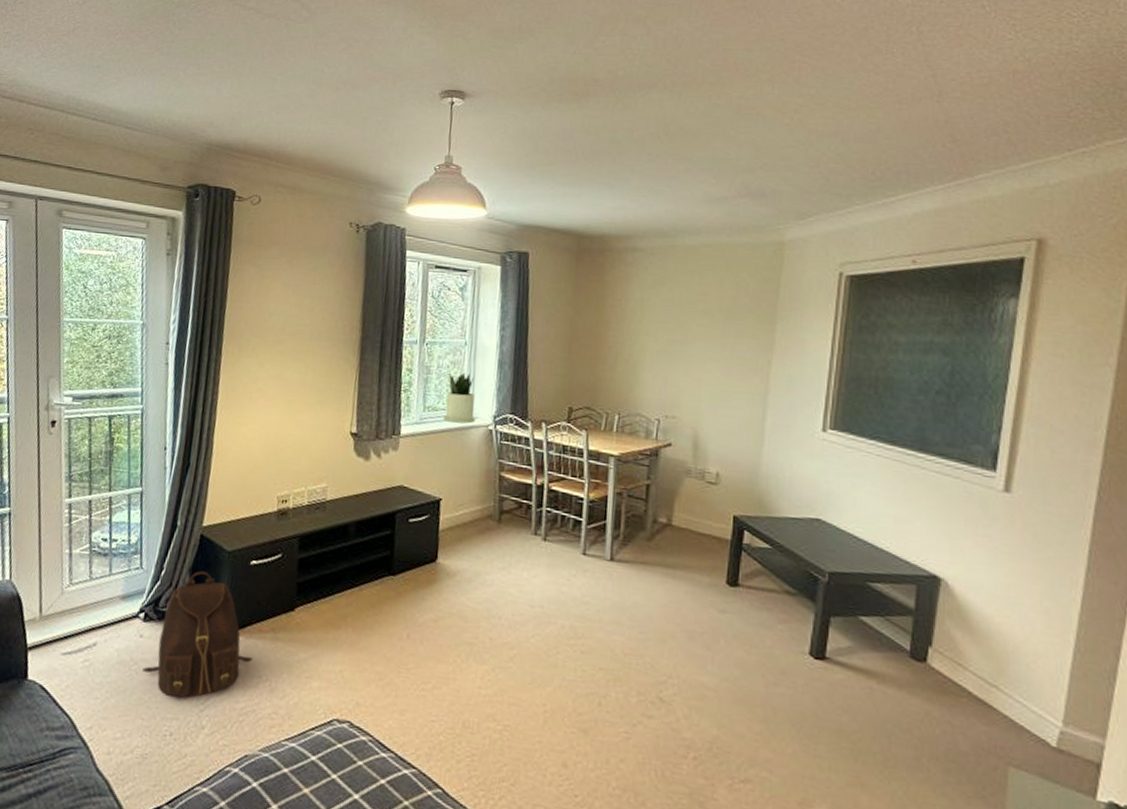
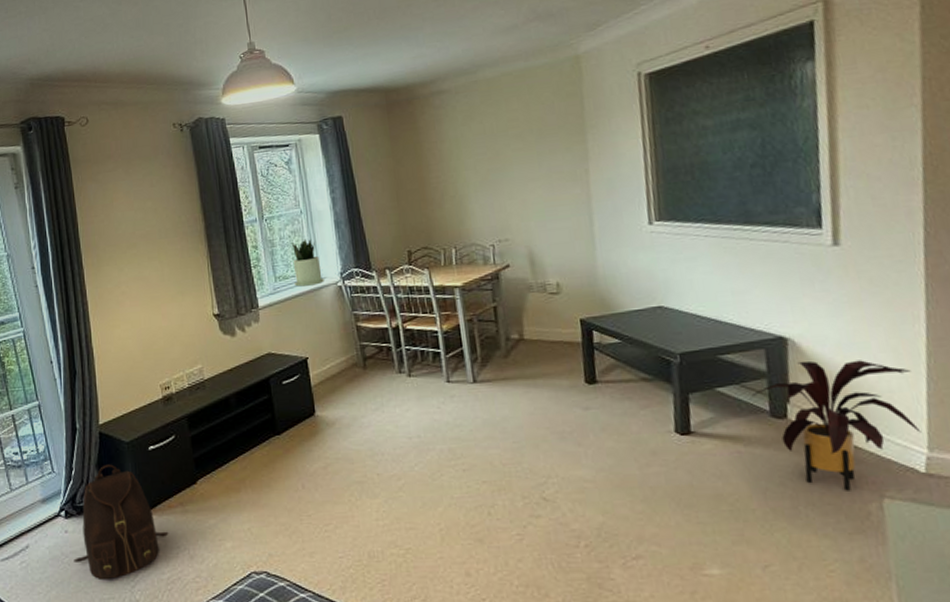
house plant: none [894,605,1059,752] -> present [751,360,921,491]

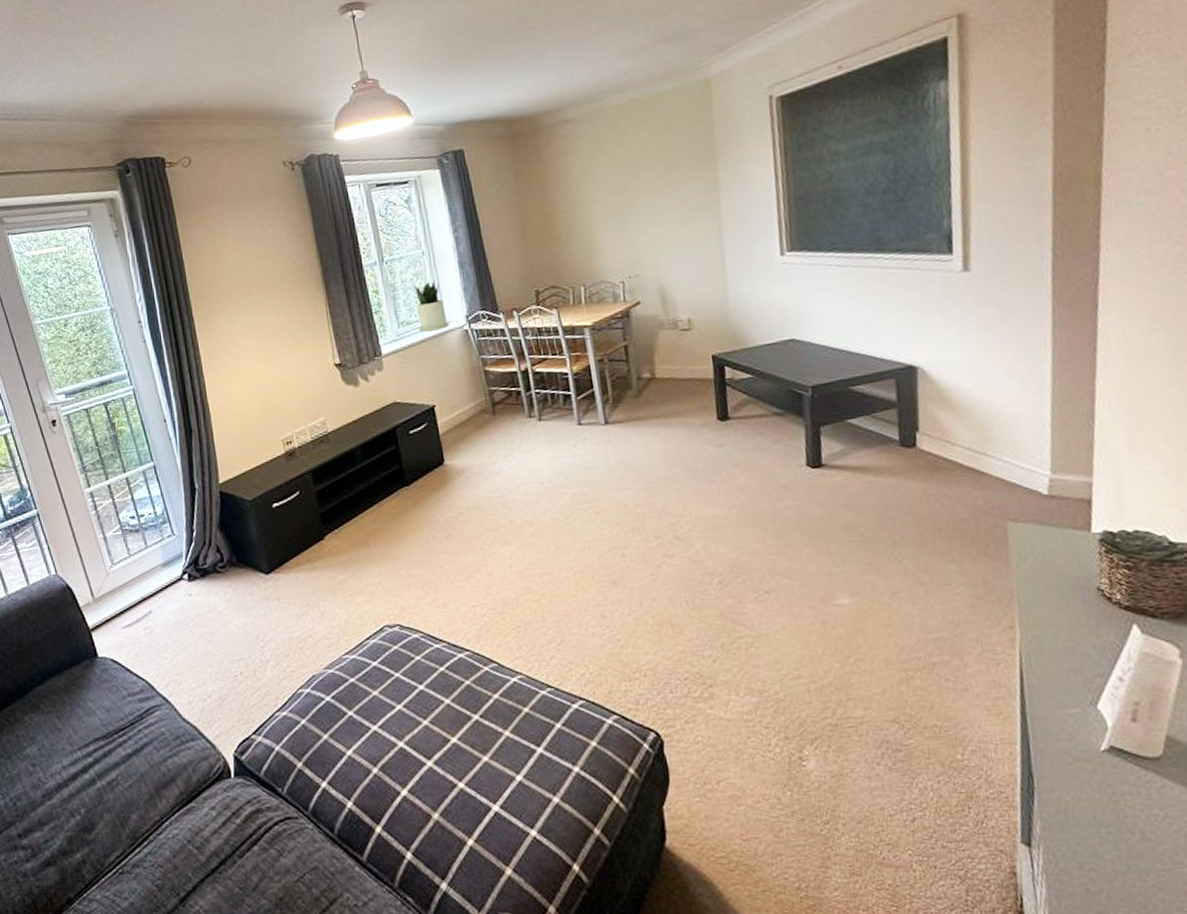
backpack: present [74,464,169,579] -> none [200,523,298,641]
house plant: present [751,360,921,491] -> none [881,386,1045,516]

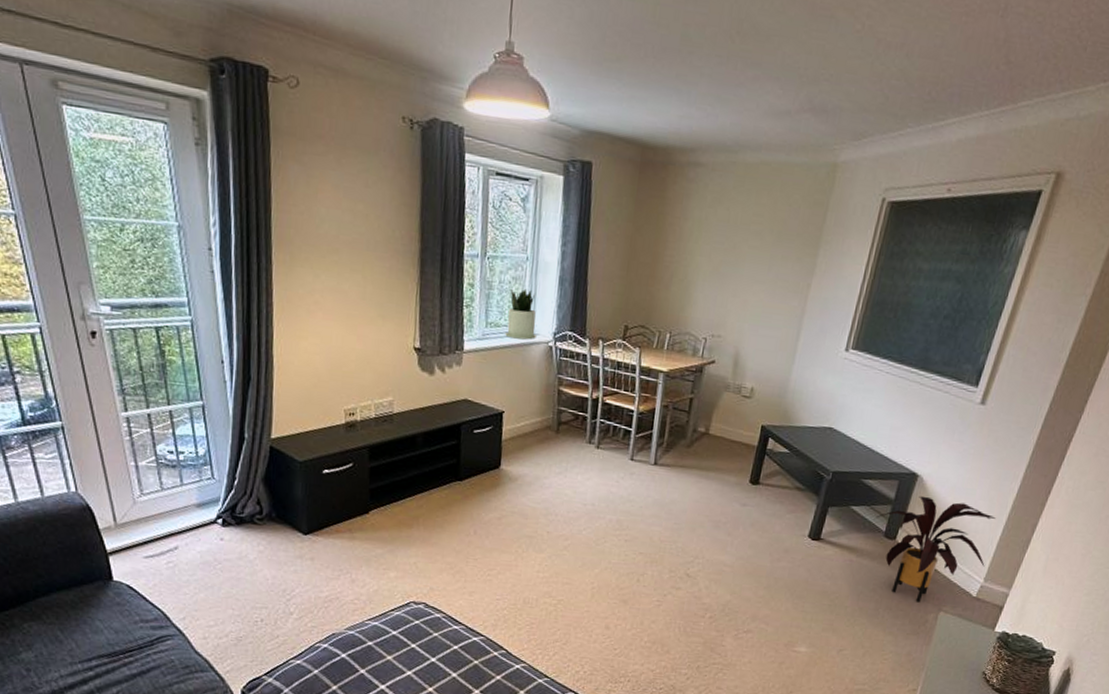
house plant: none [881,386,1045,516] -> present [875,495,996,603]

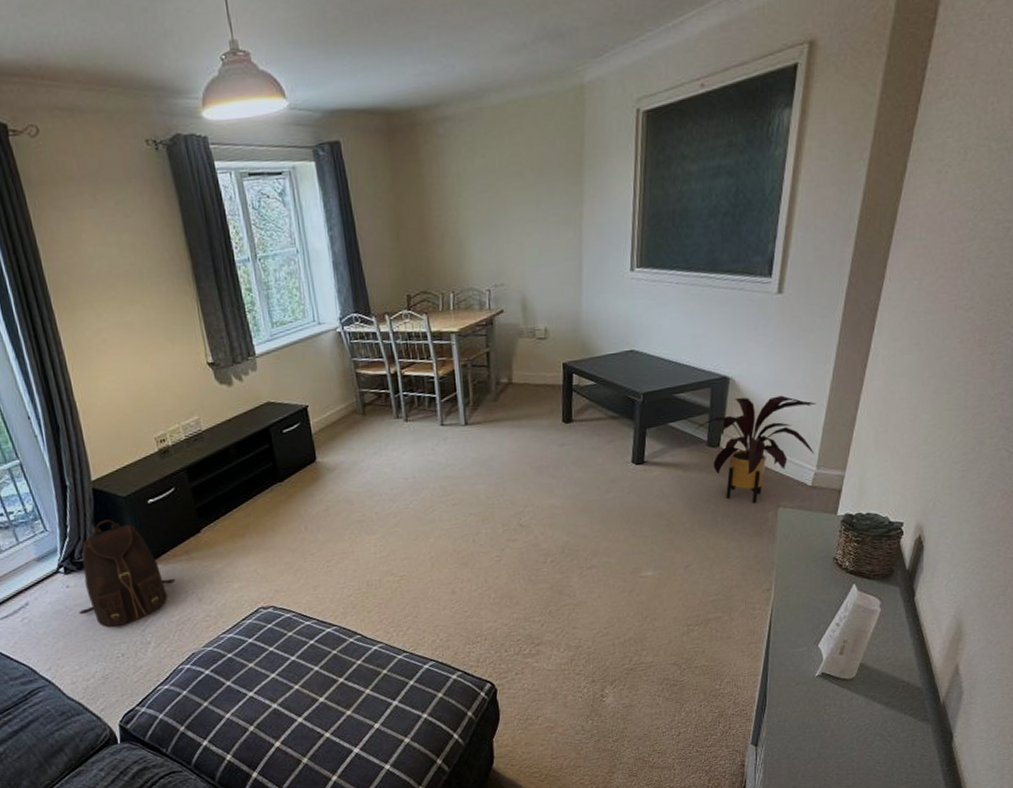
backpack: none [227,480,333,590] -> present [79,519,176,627]
planter: present [505,288,538,340] -> none [287,281,324,333]

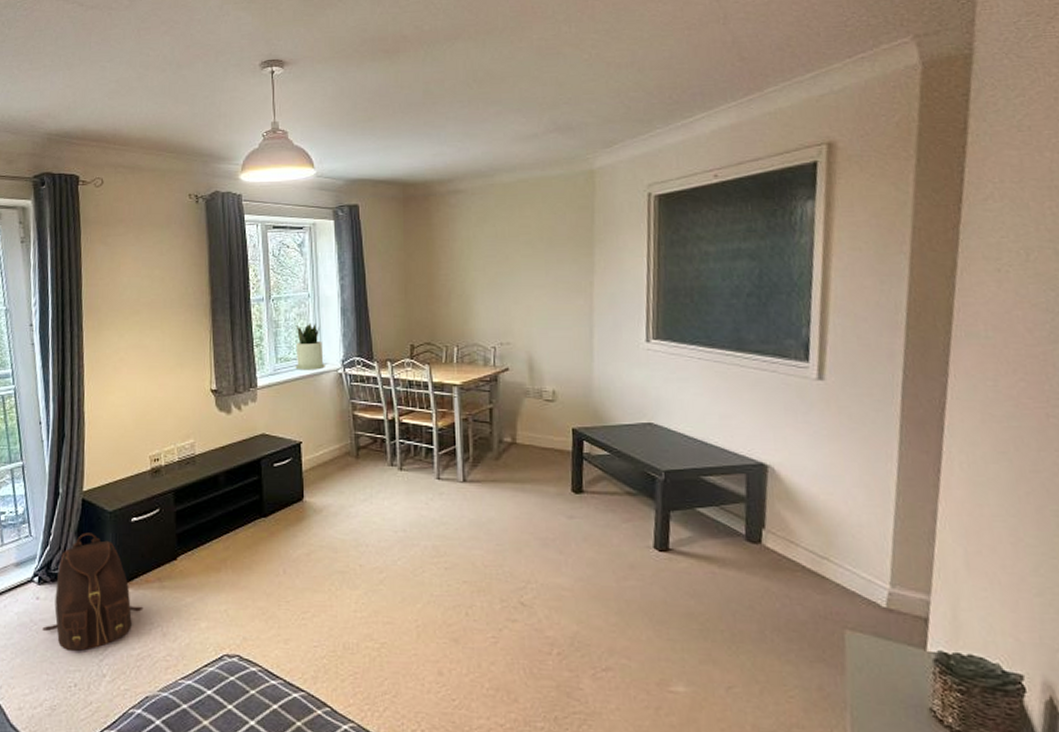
planter: none [287,281,324,333] -> present [295,322,327,370]
house plant: present [695,395,816,504] -> none [729,489,886,620]

